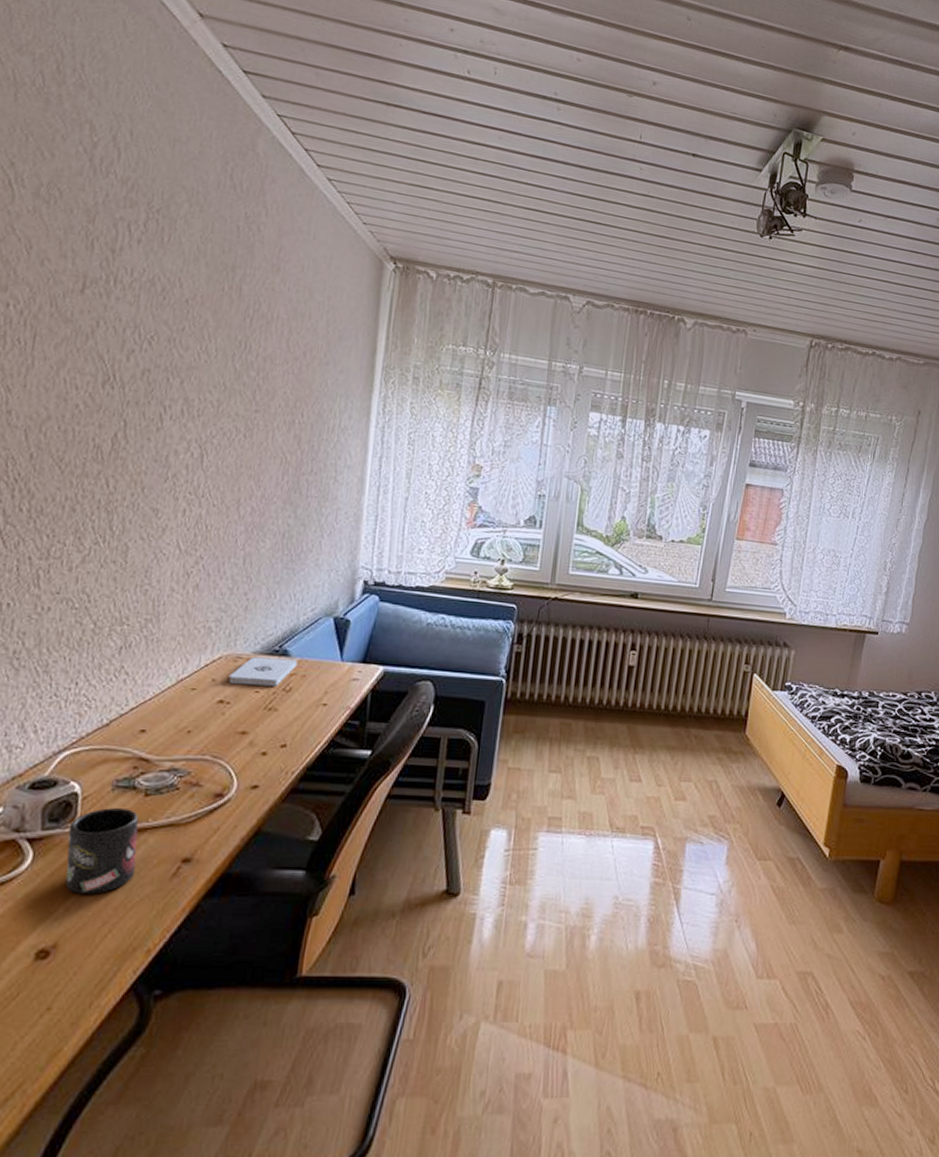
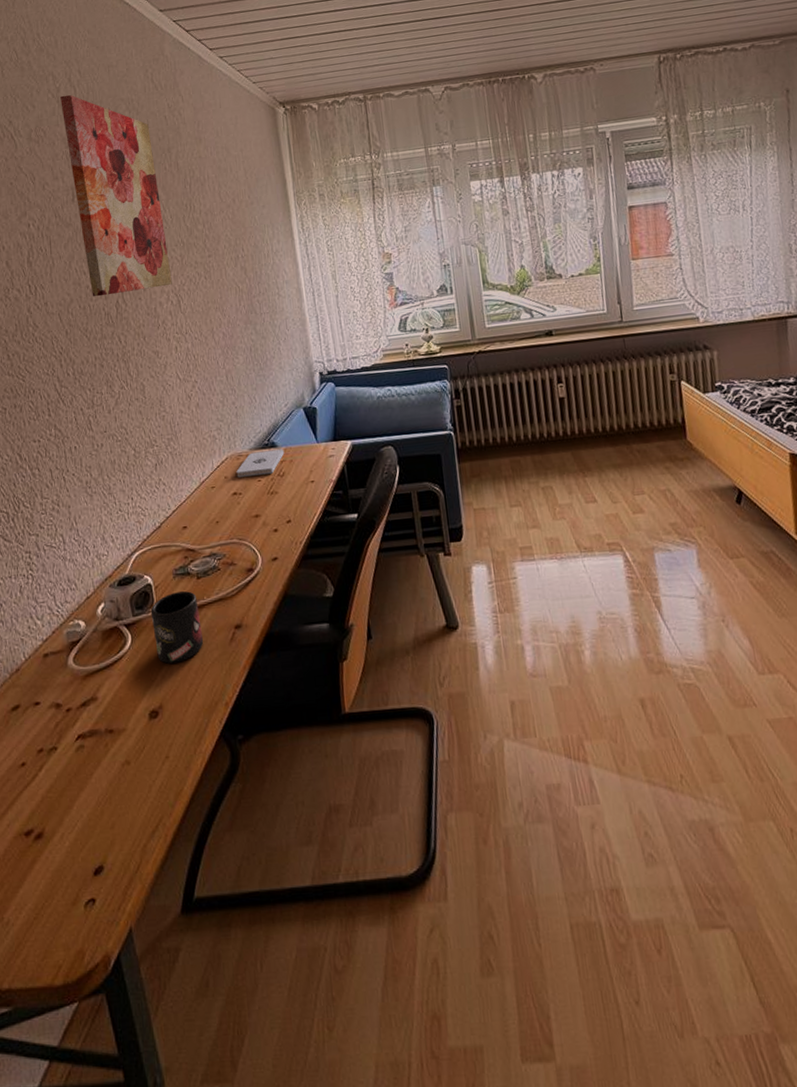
wall art: none [80,154,213,432] -> present [60,95,172,297]

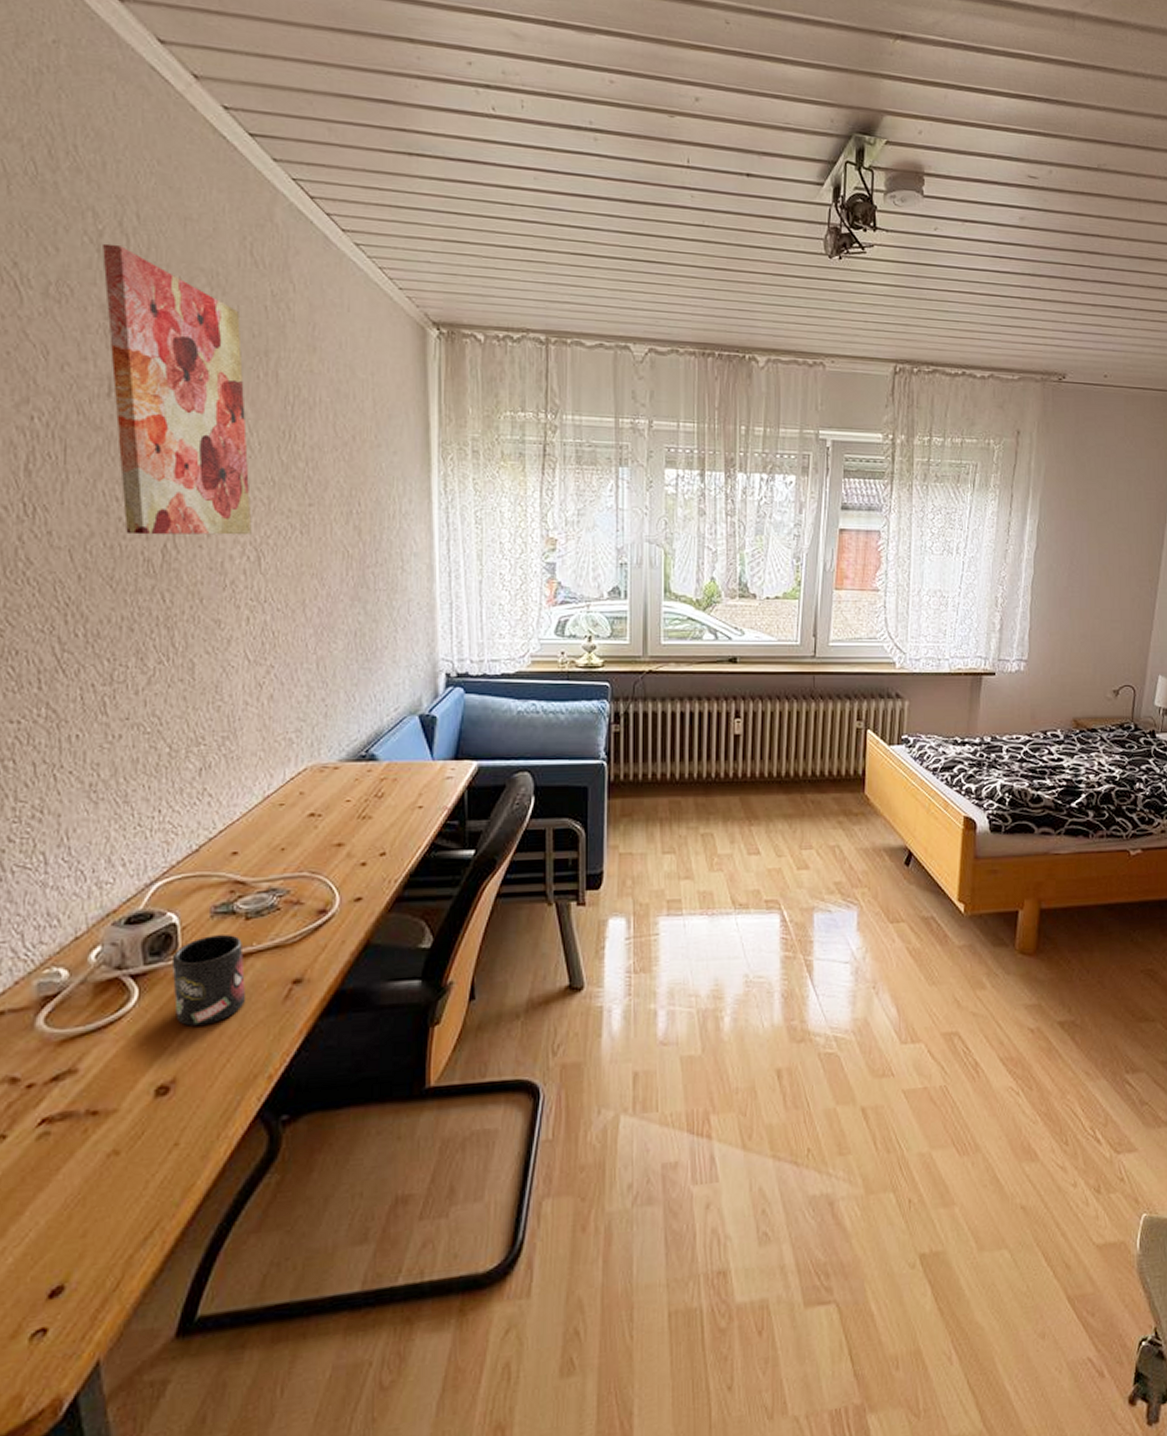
notepad: present [236,449,285,477] -> none [317,763,387,794]

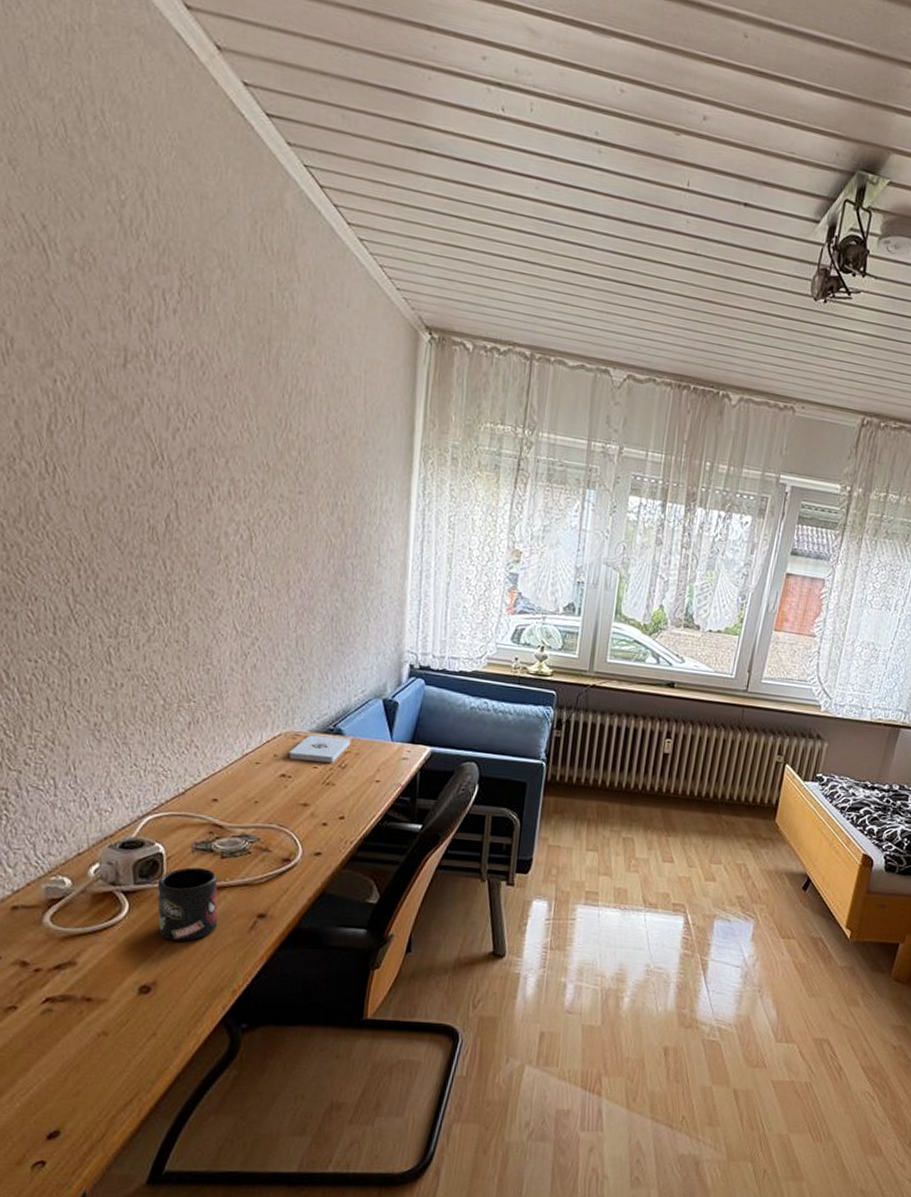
wall art: present [103,243,252,535] -> none [124,214,247,514]
notepad: none [317,763,387,794] -> present [289,734,351,763]

